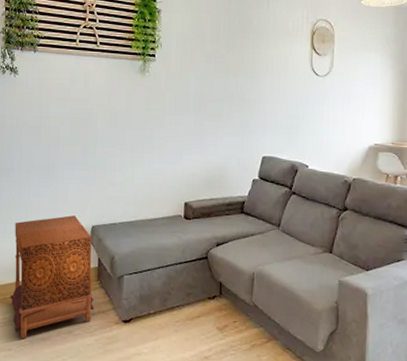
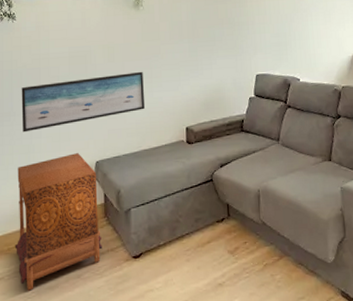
wall art: none [20,140,145,190] -> present [21,71,146,133]

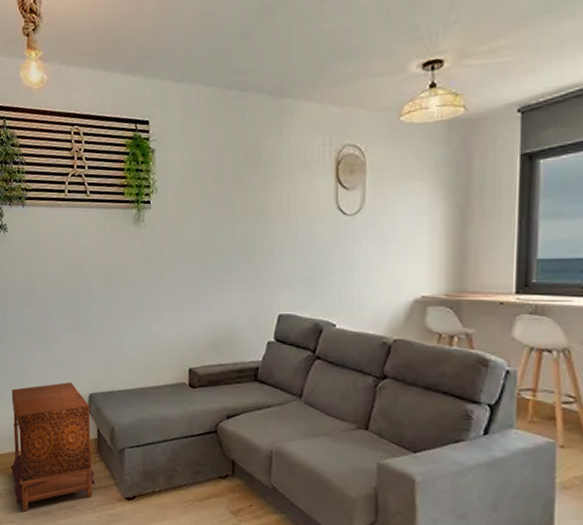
wall art: present [21,71,146,133] -> none [14,299,144,355]

